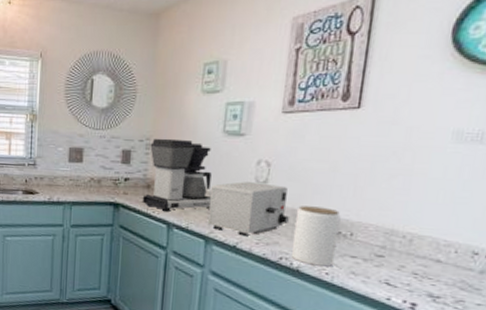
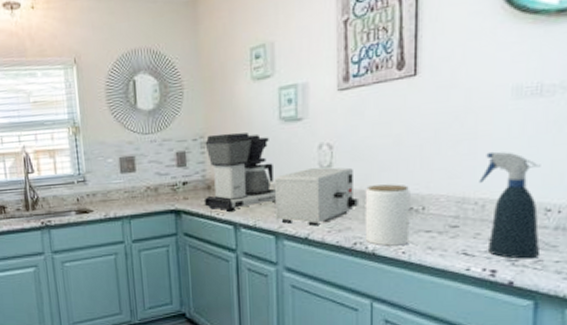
spray bottle: none [410,189,473,298] -> present [479,151,541,259]

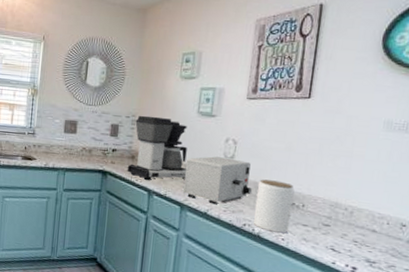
spray bottle: present [479,151,541,259] -> none [350,169,401,264]

